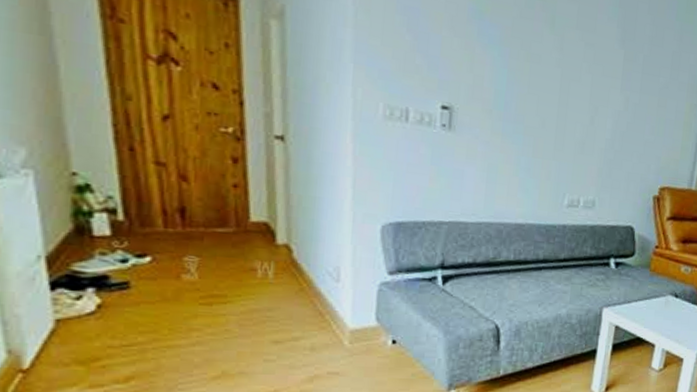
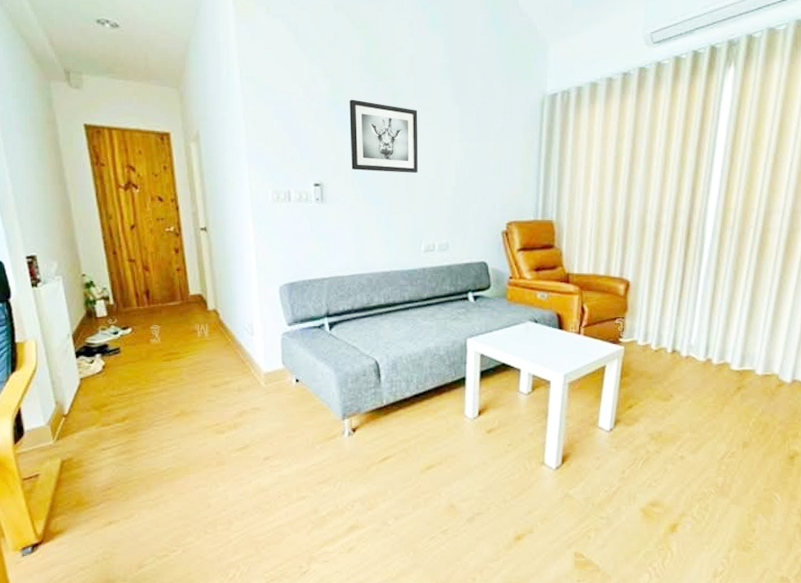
wall art: none [491,12,578,116] -> present [349,99,419,173]

